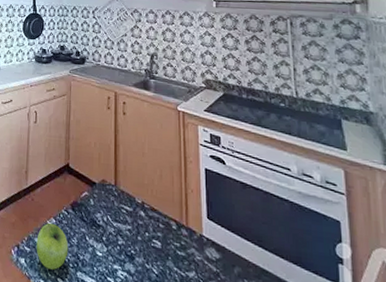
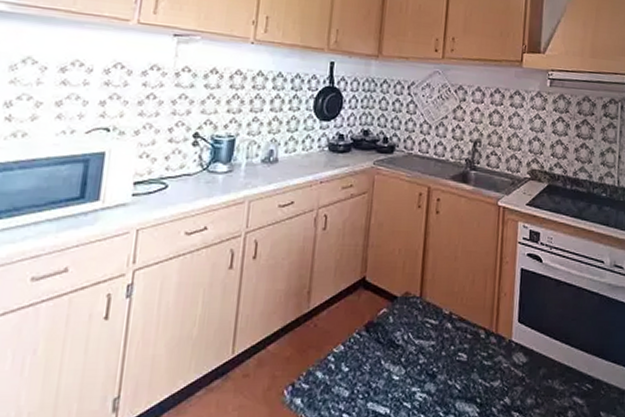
fruit: present [36,223,69,270] -> none [317,350,359,405]

